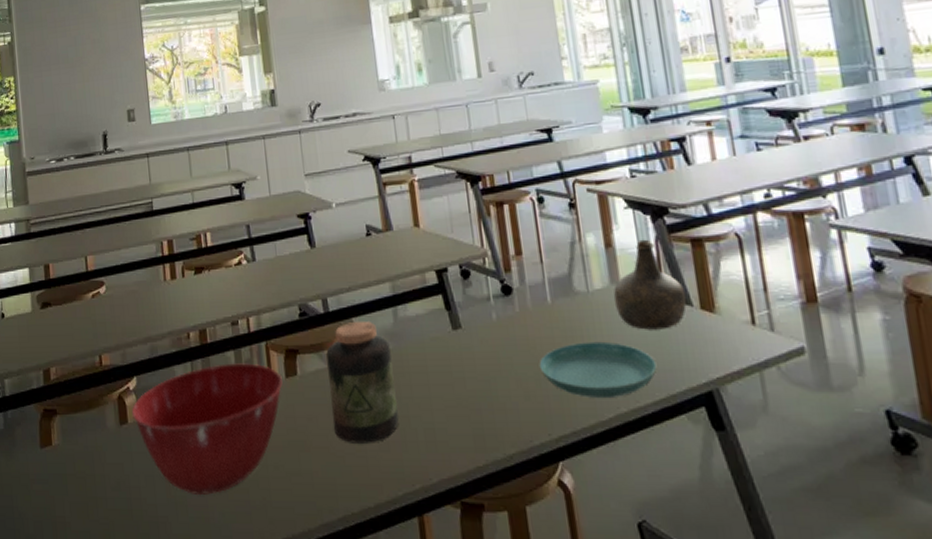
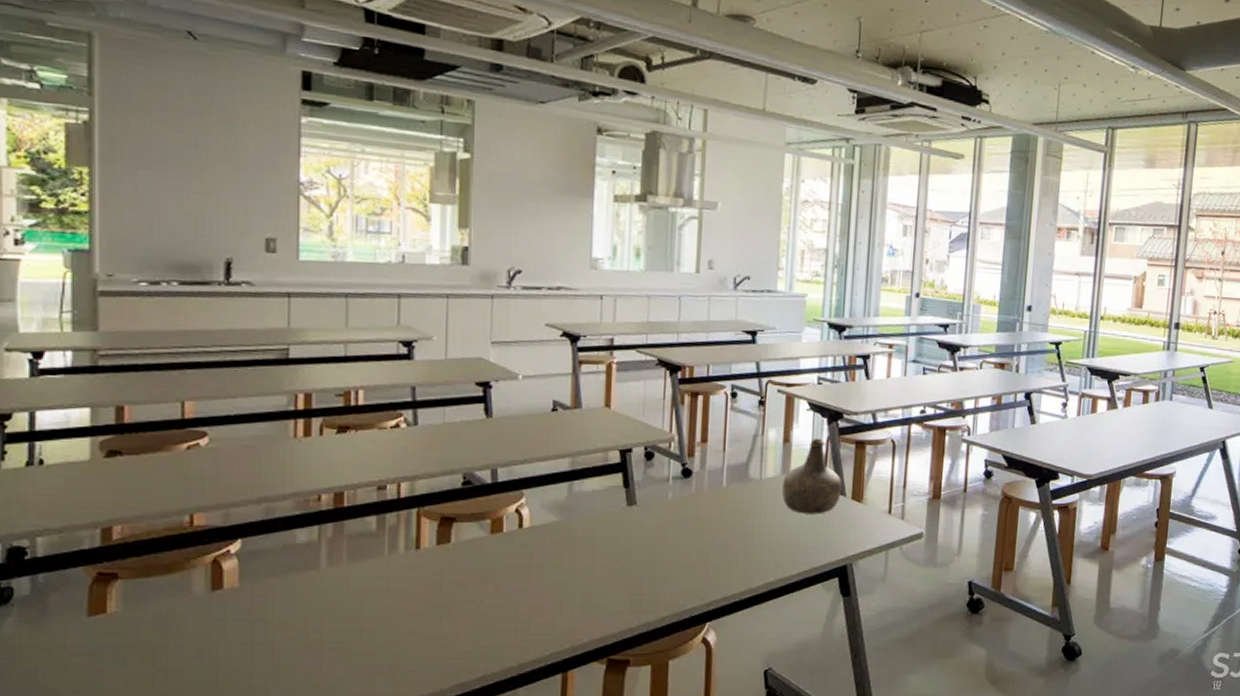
mixing bowl: present [131,363,283,496] -> none [229,529,432,662]
jar: present [326,320,399,443] -> none [484,492,560,608]
saucer: present [539,341,657,399] -> none [704,522,807,570]

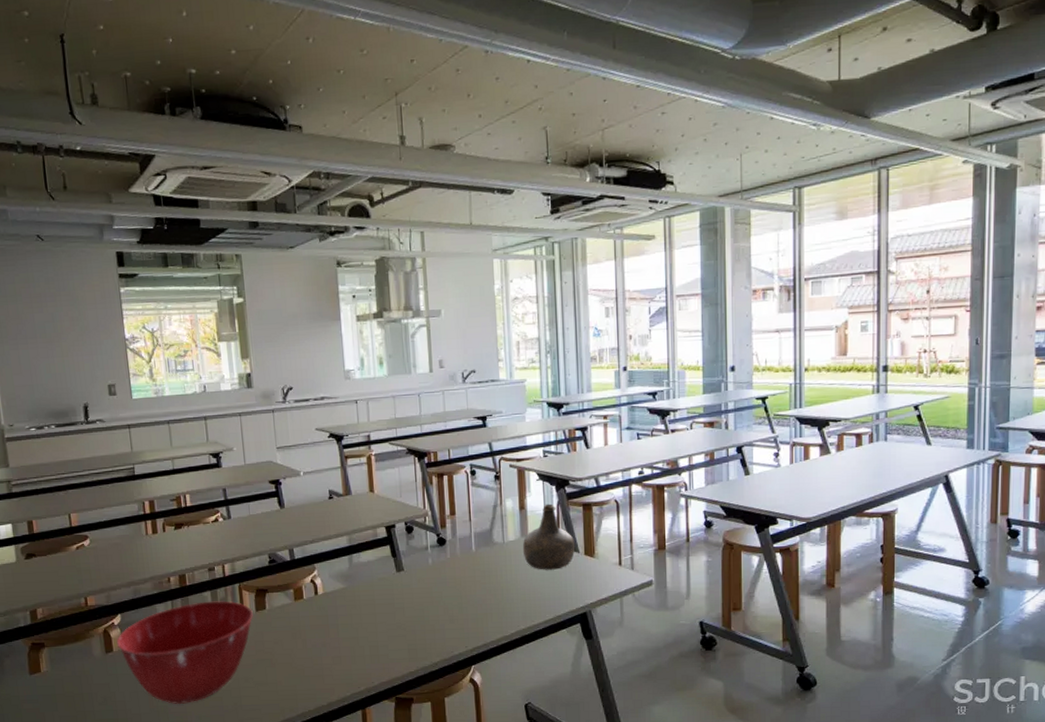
mixing bowl: none [229,529,432,662] -> present [116,601,253,705]

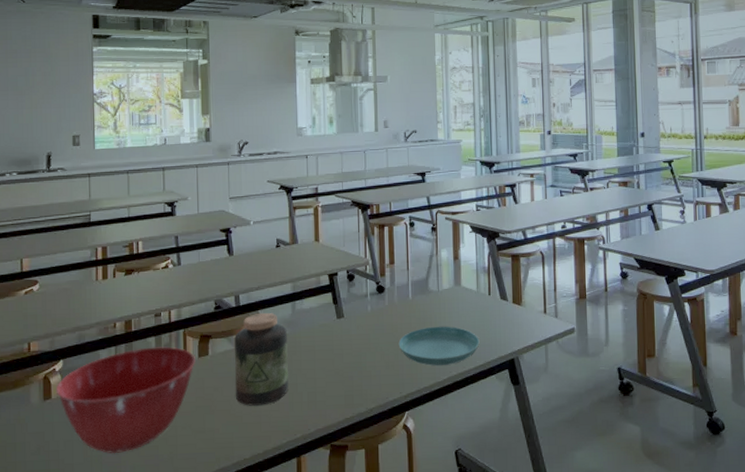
jar: none [291,566,350,659] -> present [234,312,288,406]
saucer: none [462,579,549,620] -> present [398,326,480,366]
bottle: present [522,503,576,570] -> none [455,254,505,318]

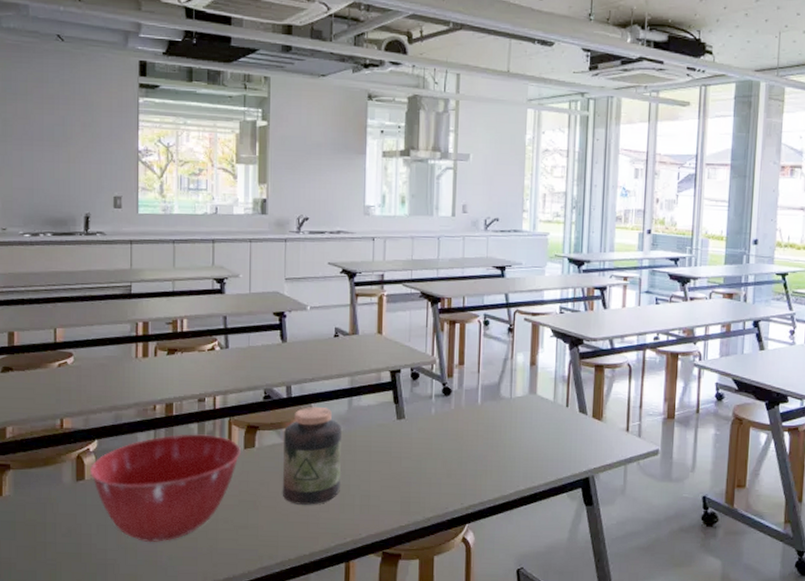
saucer: present [398,326,480,366] -> none [463,436,553,479]

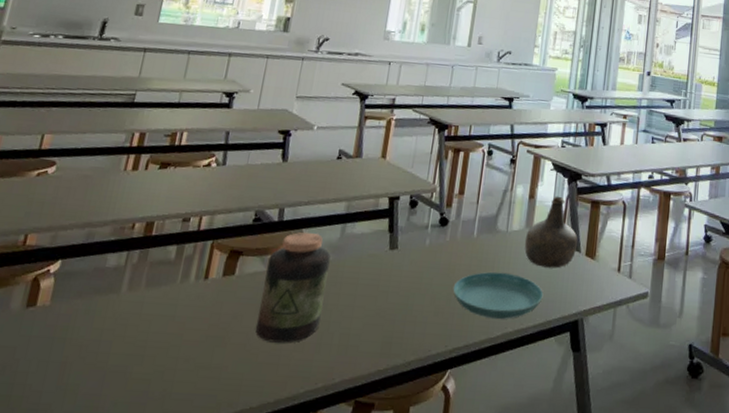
mixing bowl: present [89,434,241,543] -> none [43,257,219,385]
saucer: none [463,436,553,479] -> present [453,271,544,320]
bottle: none [529,361,584,431] -> present [524,196,578,268]

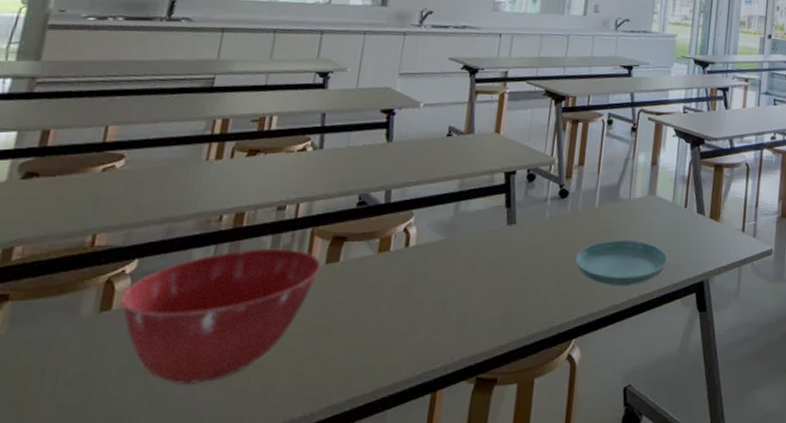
mixing bowl: none [43,257,219,385] -> present [119,248,322,386]
jar: present [255,232,331,343] -> none [365,212,444,327]
bottle: present [524,196,578,268] -> none [647,161,702,232]

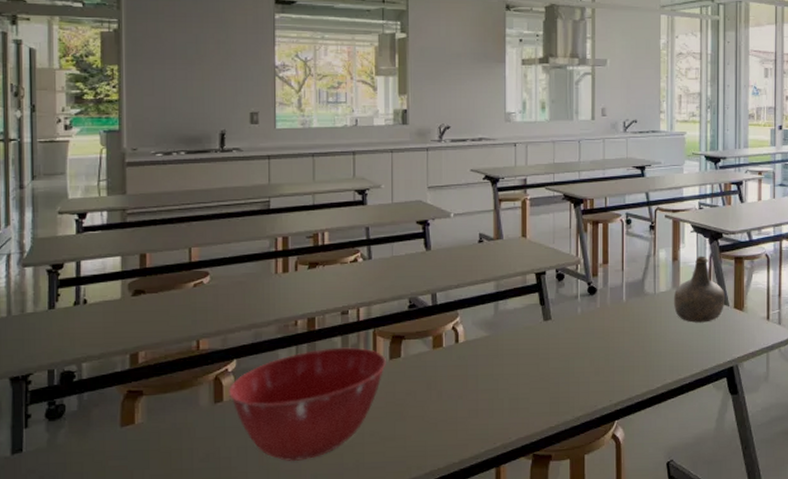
saucer: present [575,240,668,287] -> none [610,331,697,373]
bottle: none [647,161,702,232] -> present [673,256,726,323]

